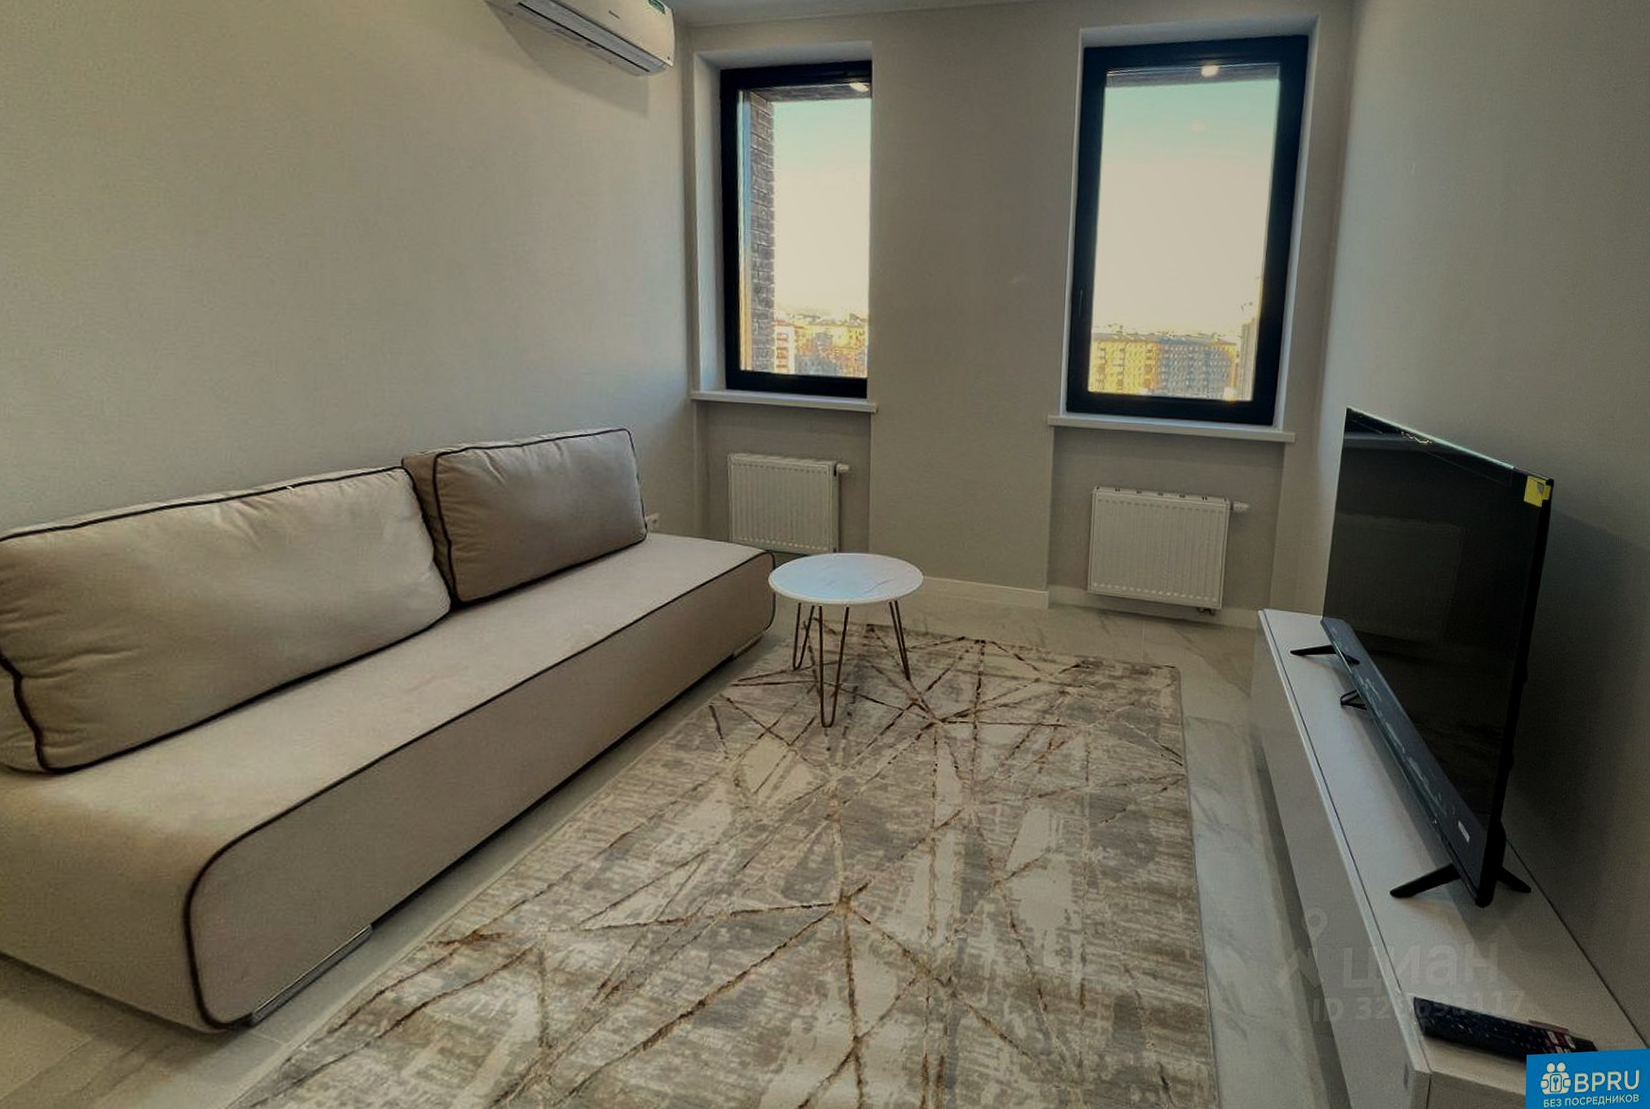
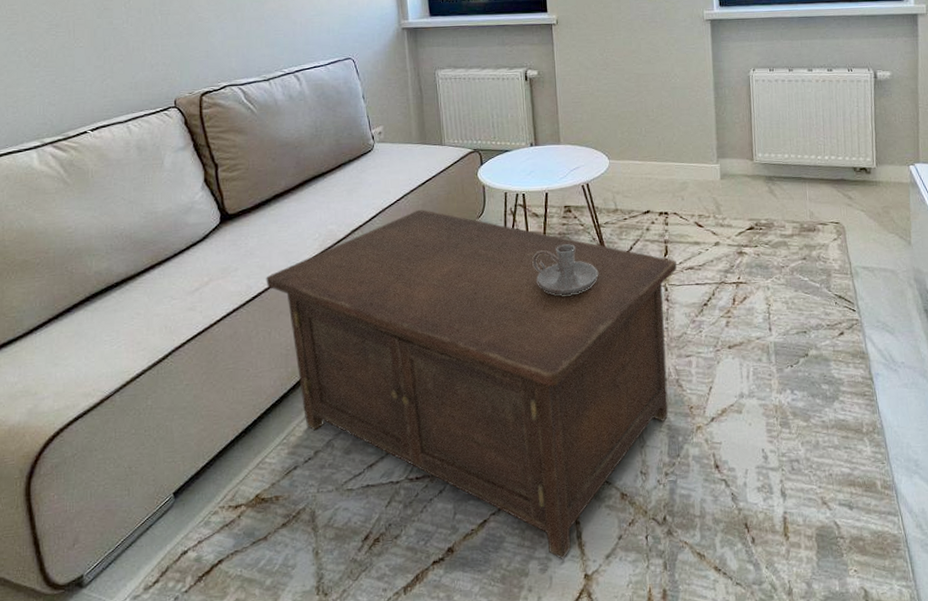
cabinet: none [502,614,989,1020] -> present [266,209,677,560]
candle holder: none [824,668,899,725] -> present [532,244,598,295]

